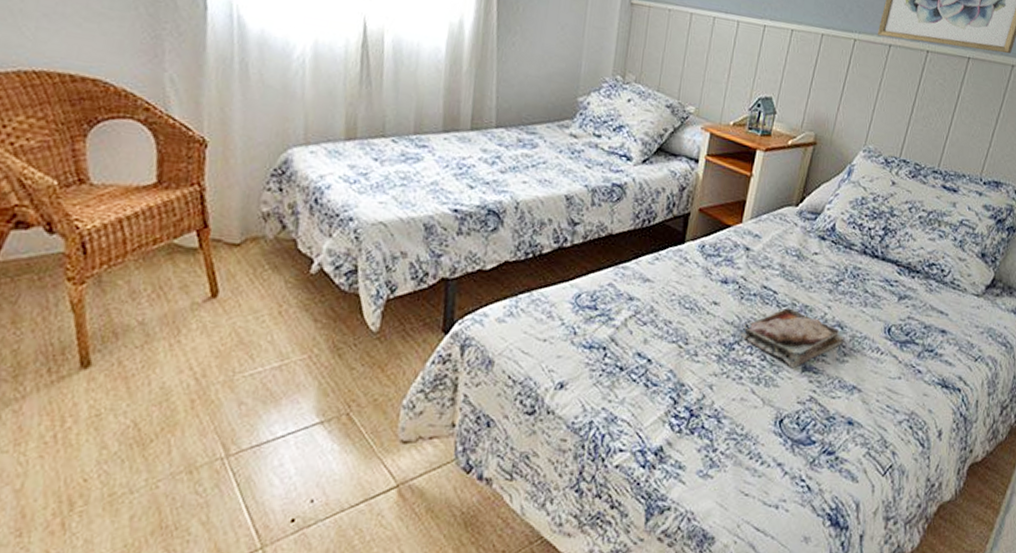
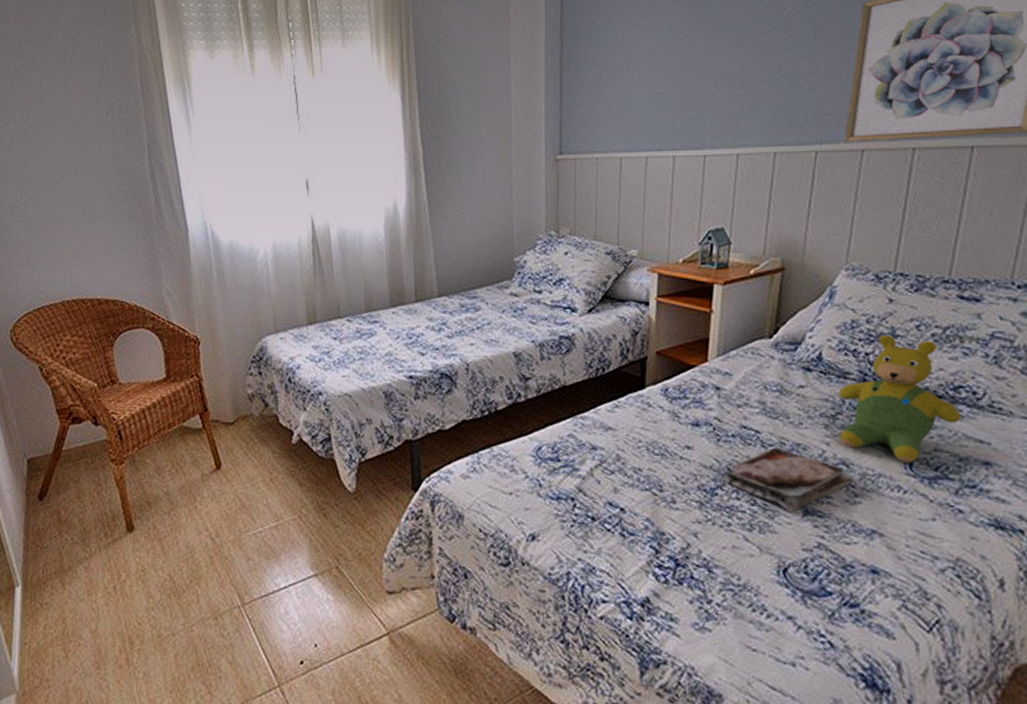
teddy bear: none [839,213,931,328] -> present [837,335,961,463]

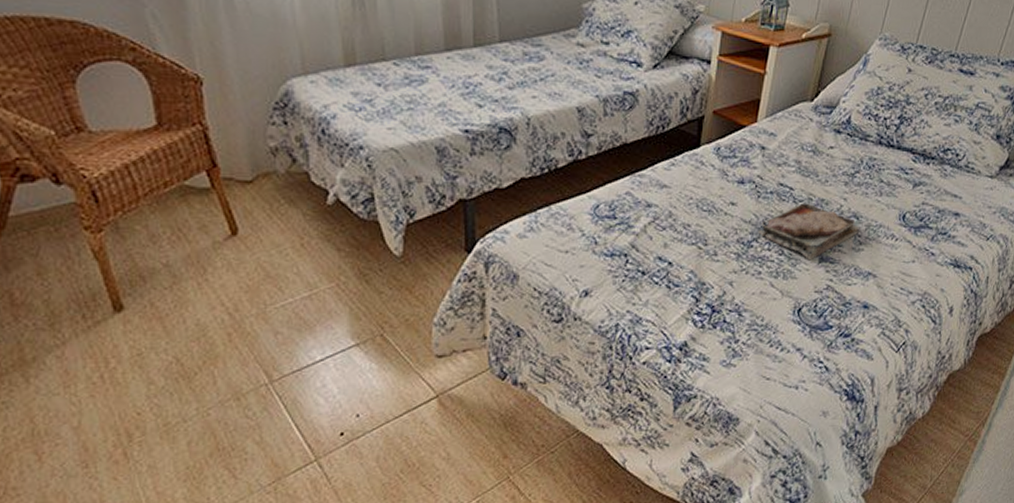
teddy bear: present [837,335,961,463] -> none [855,102,945,215]

